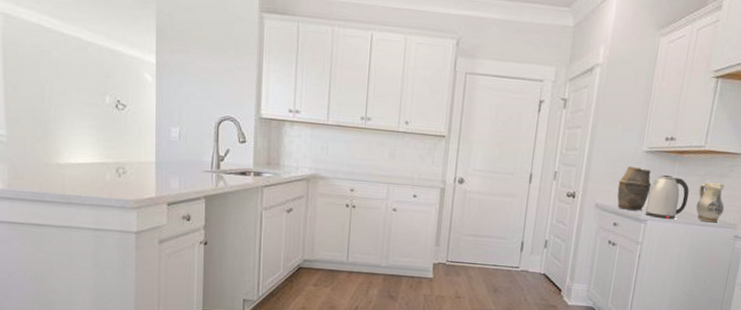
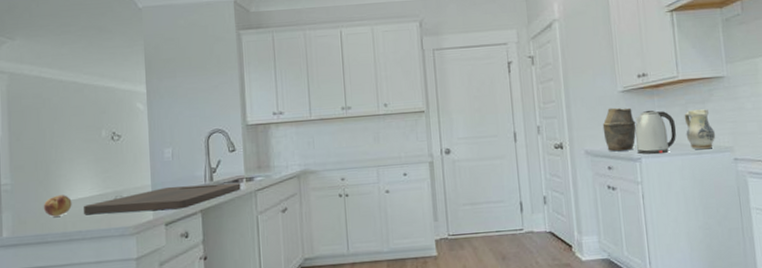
fruit: none [41,156,71,178] -> present [43,195,72,217]
cutting board: none [83,167,248,192] -> present [83,182,241,215]

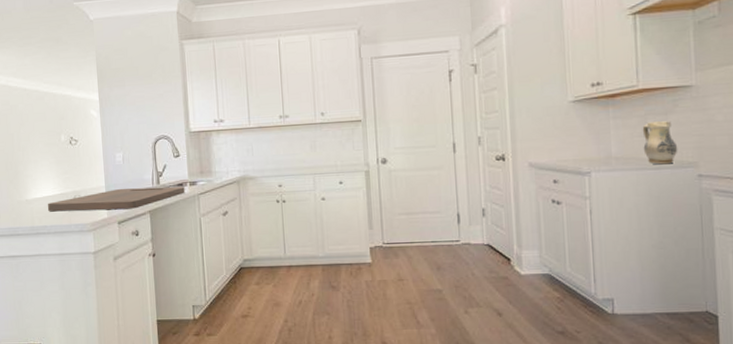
fruit: present [43,195,72,217] -> none [14,193,38,212]
vase: present [602,107,637,152] -> none [549,118,587,165]
kettle: present [635,110,677,155] -> none [586,121,633,169]

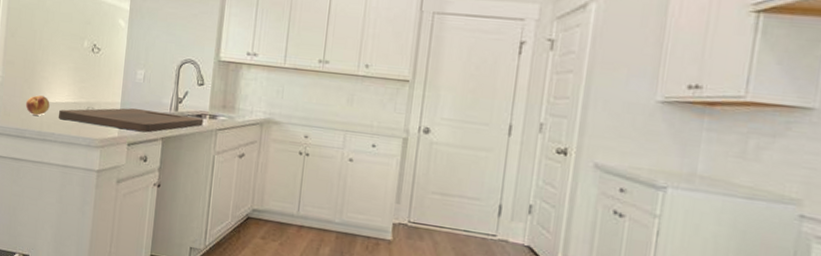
fruit: none [14,193,38,212] -> present [25,95,50,116]
ceramic pitcher: present [642,121,678,165] -> none [737,142,781,197]

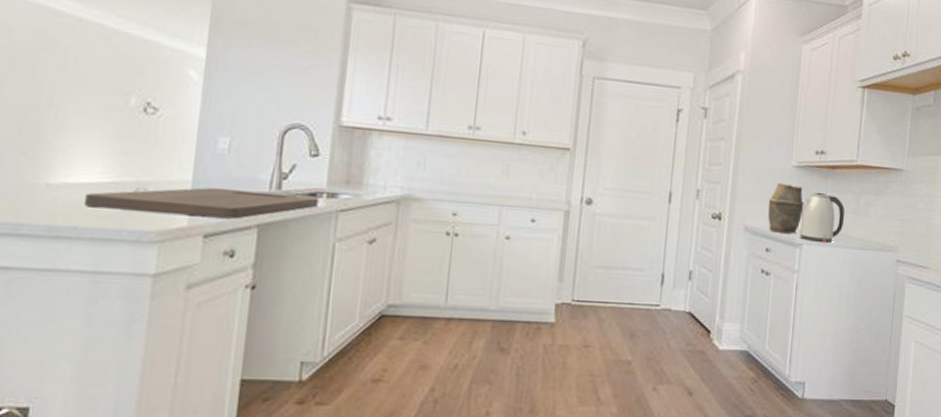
fruit: present [25,95,50,116] -> none [22,173,69,203]
vase: none [623,119,671,175] -> present [767,182,805,234]
kettle: none [664,131,726,190] -> present [800,192,845,244]

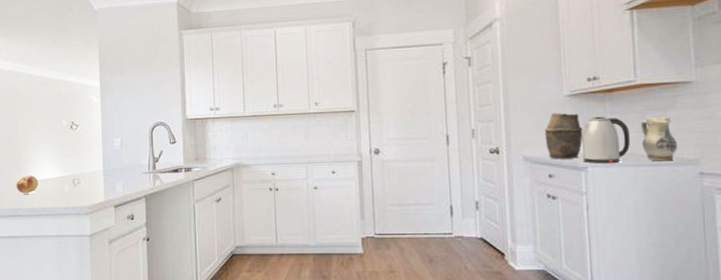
fruit: none [22,173,69,203] -> present [15,175,38,194]
cutting board: present [83,187,319,220] -> none [47,172,180,194]
ceramic pitcher: none [853,200,883,246] -> present [640,117,678,161]

